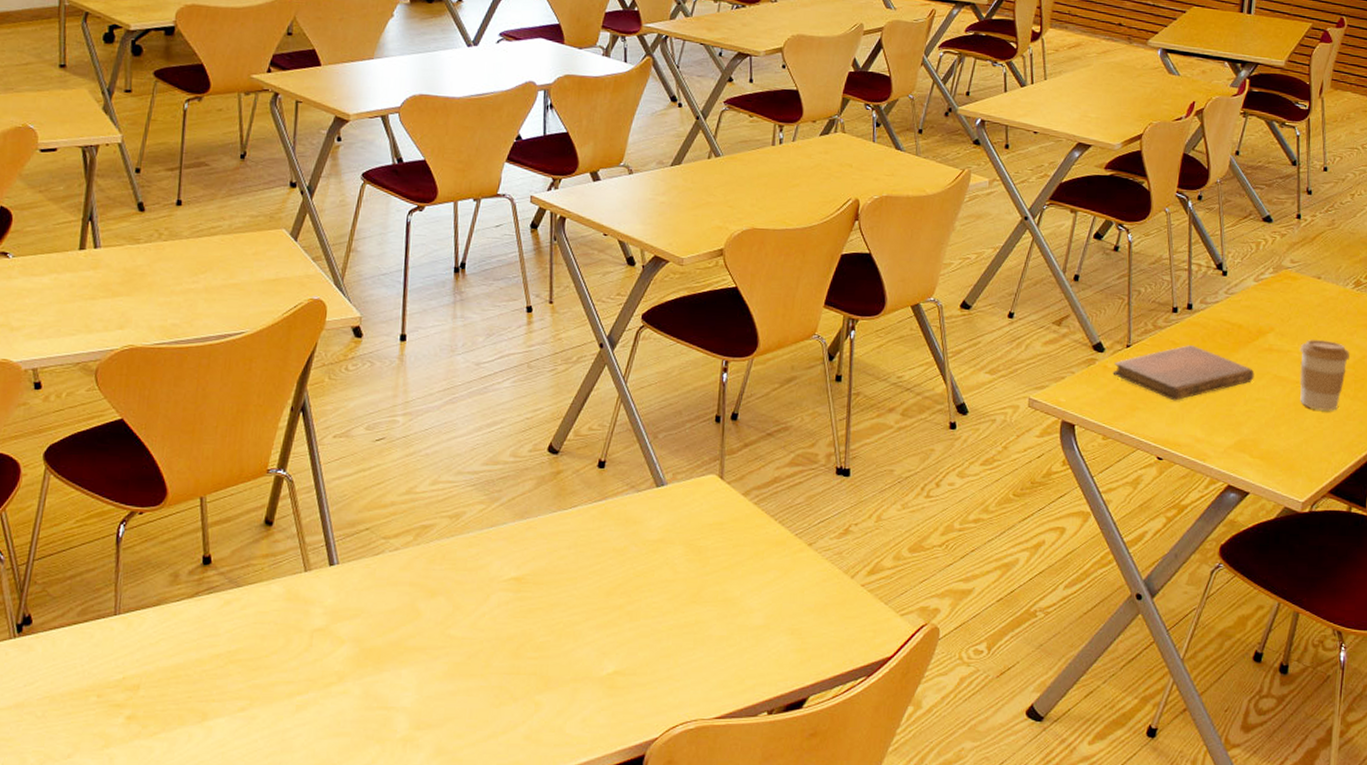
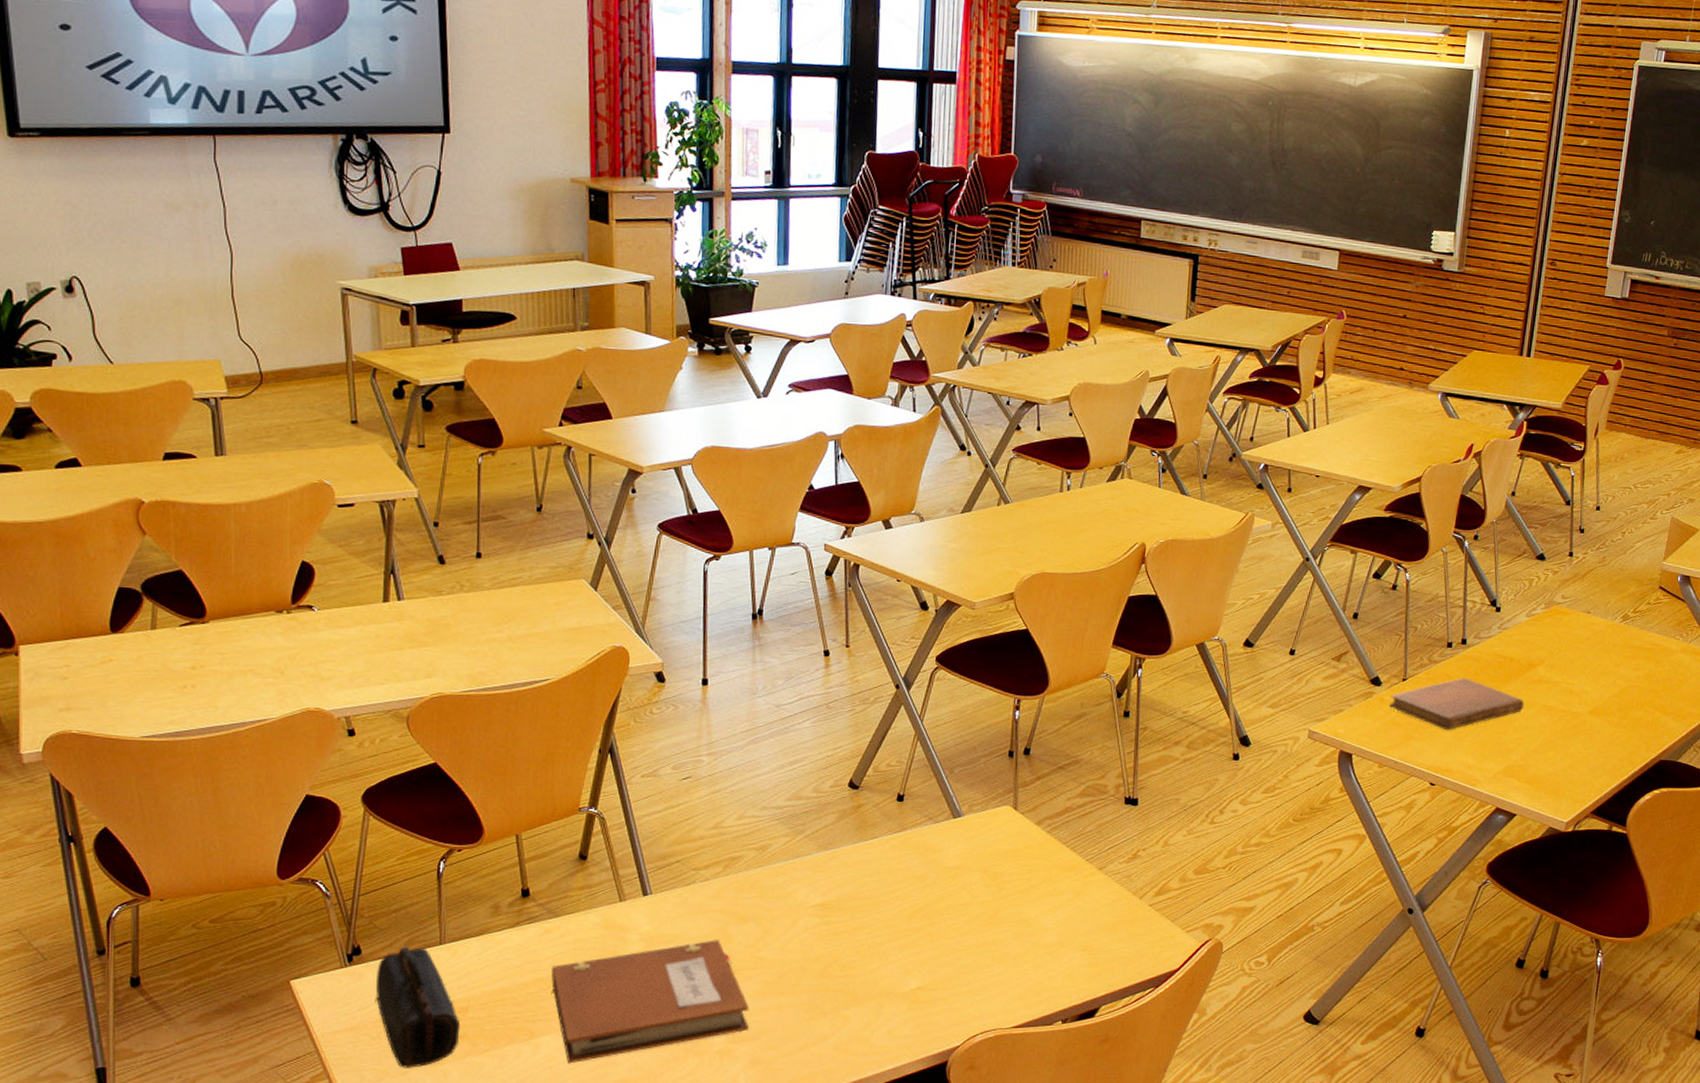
pencil case: none [44,616,131,751] -> present [376,946,461,1068]
notebook: none [229,615,436,750] -> present [551,940,749,1064]
coffee cup: present [1299,338,1350,411] -> none [1567,670,1615,738]

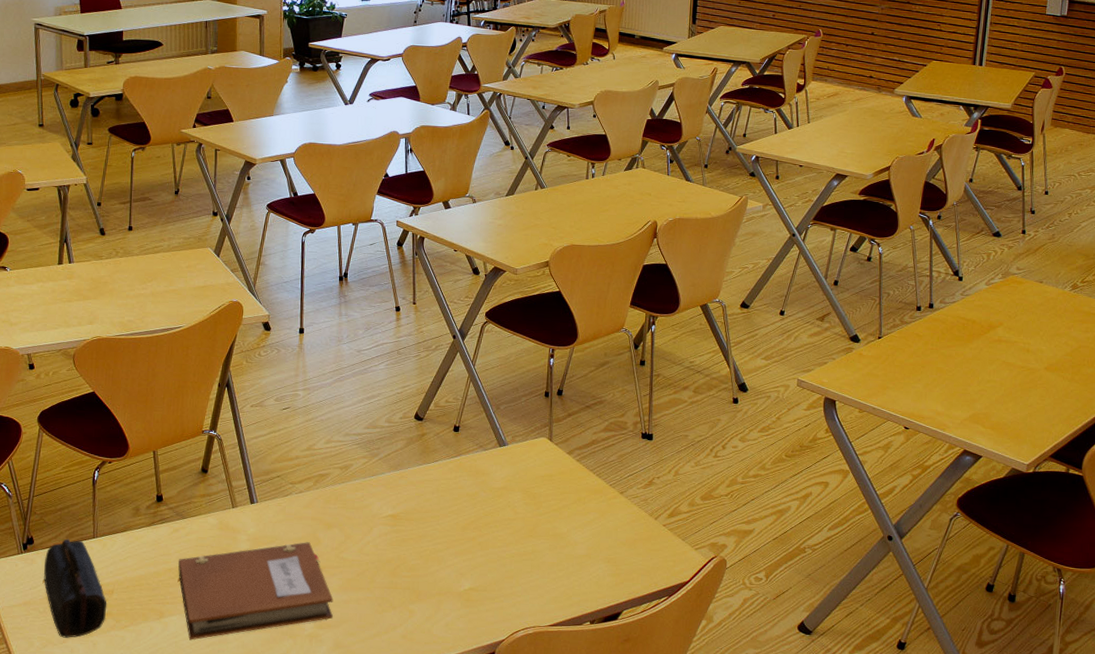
notebook: present [1389,678,1524,731] -> none [867,337,986,382]

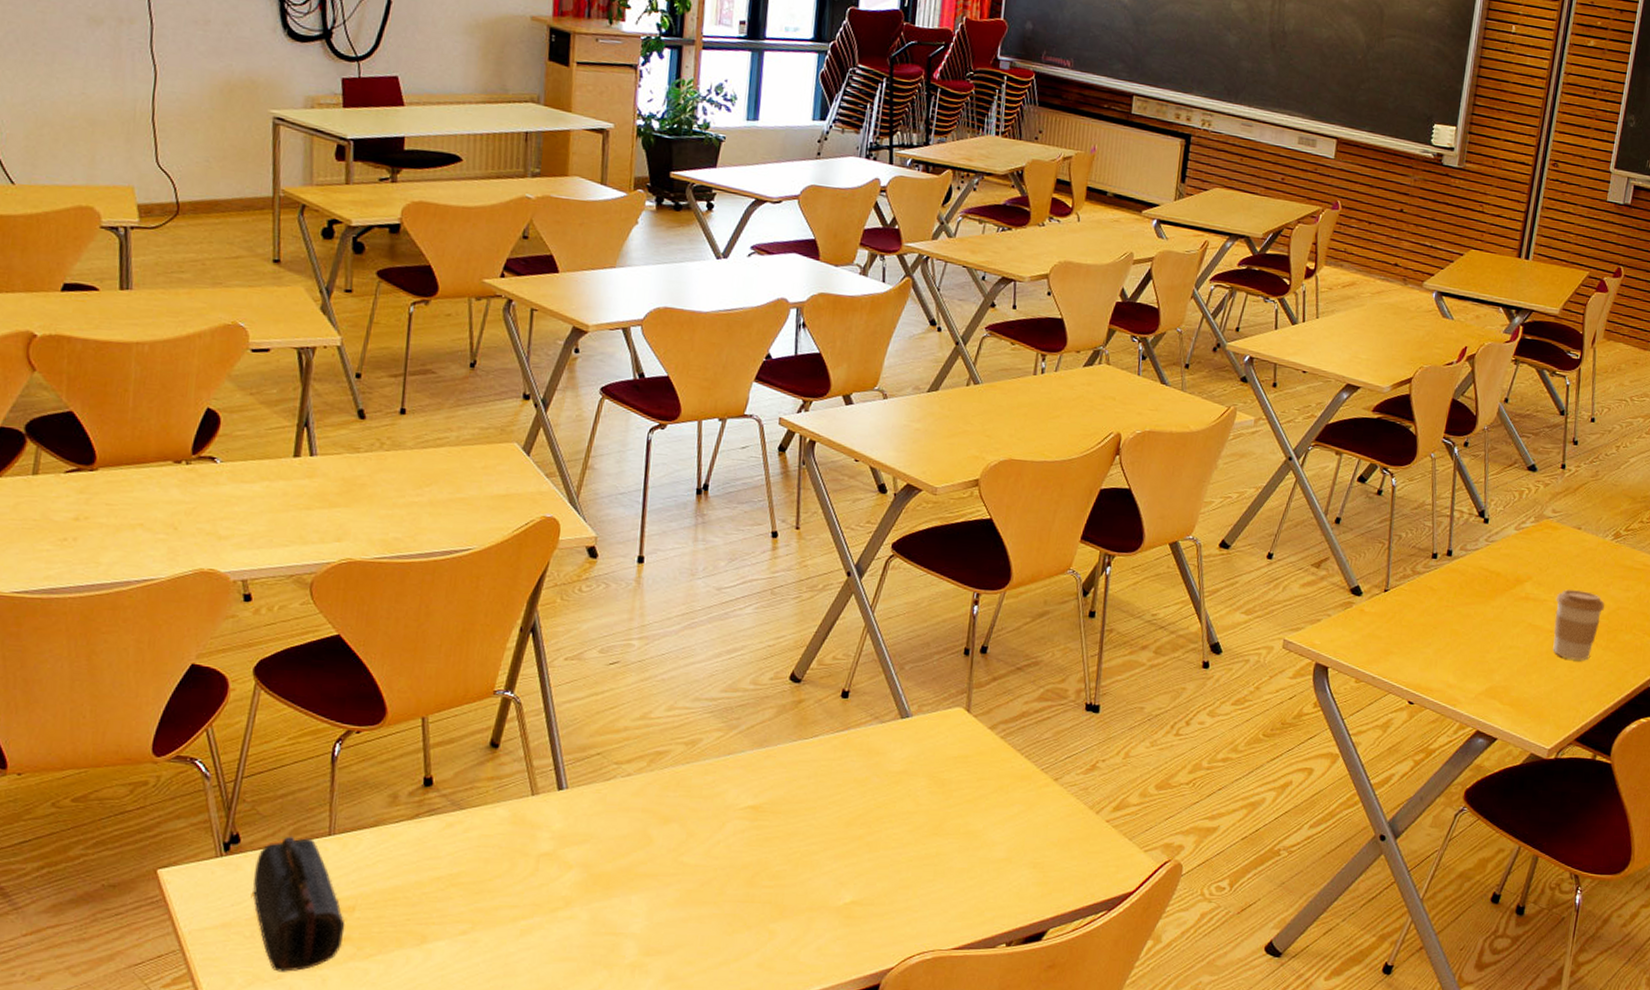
notebook: present [178,542,334,641] -> none [450,841,667,973]
coffee cup: none [1025,332,1068,391] -> present [1553,588,1605,661]

